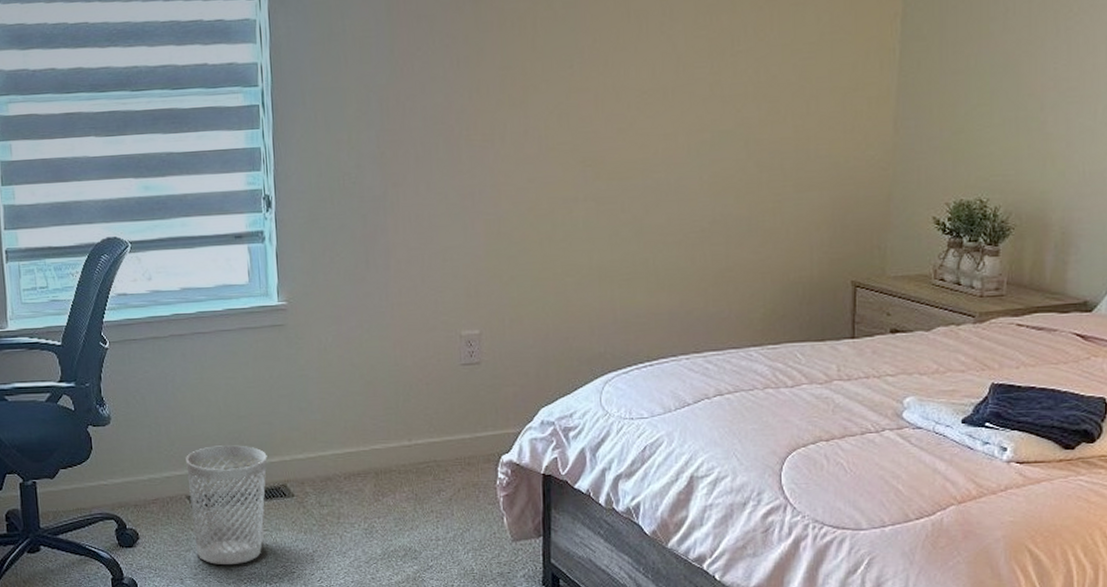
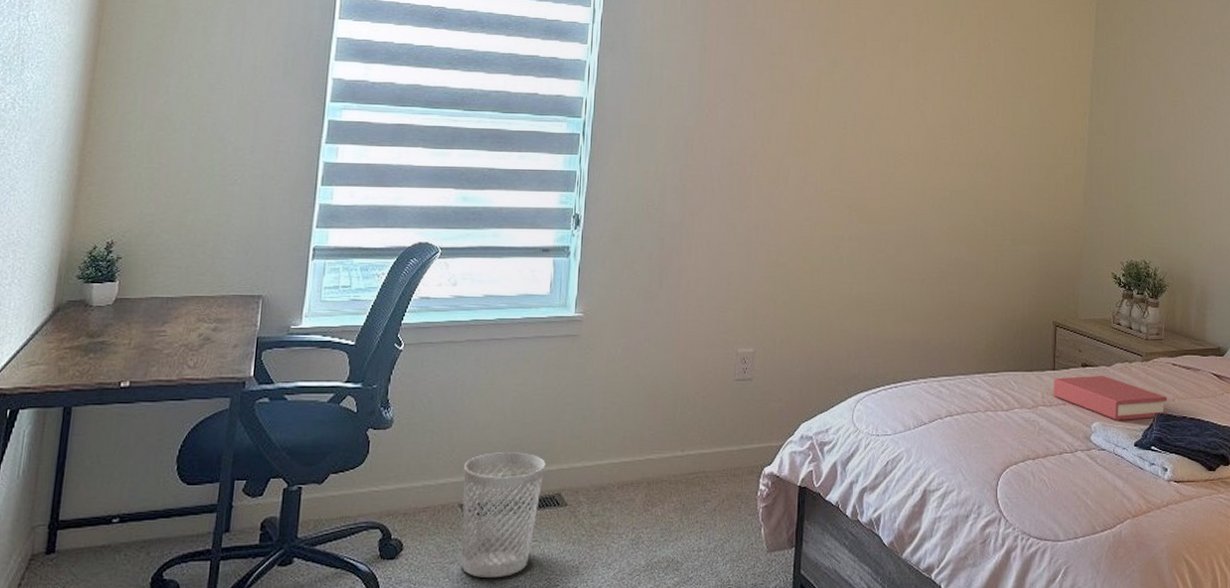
hardback book: none [852,342,1009,394] -> present [1053,376,1168,420]

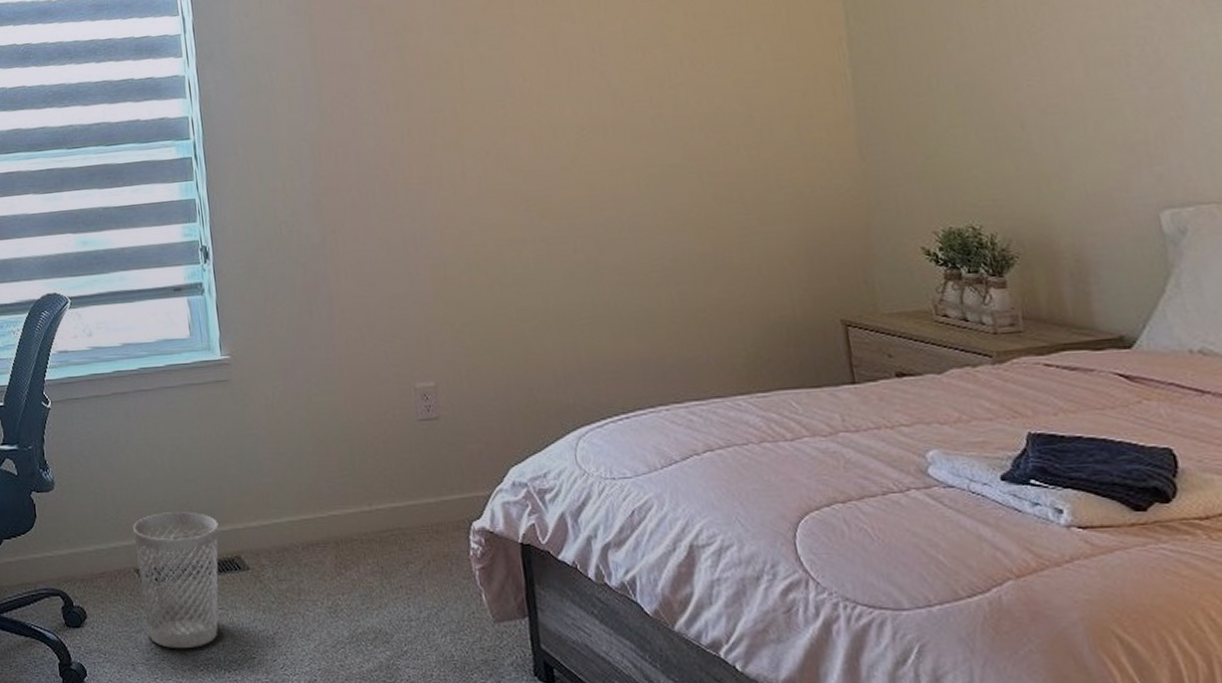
hardback book: present [1053,376,1168,420] -> none [855,387,1047,446]

